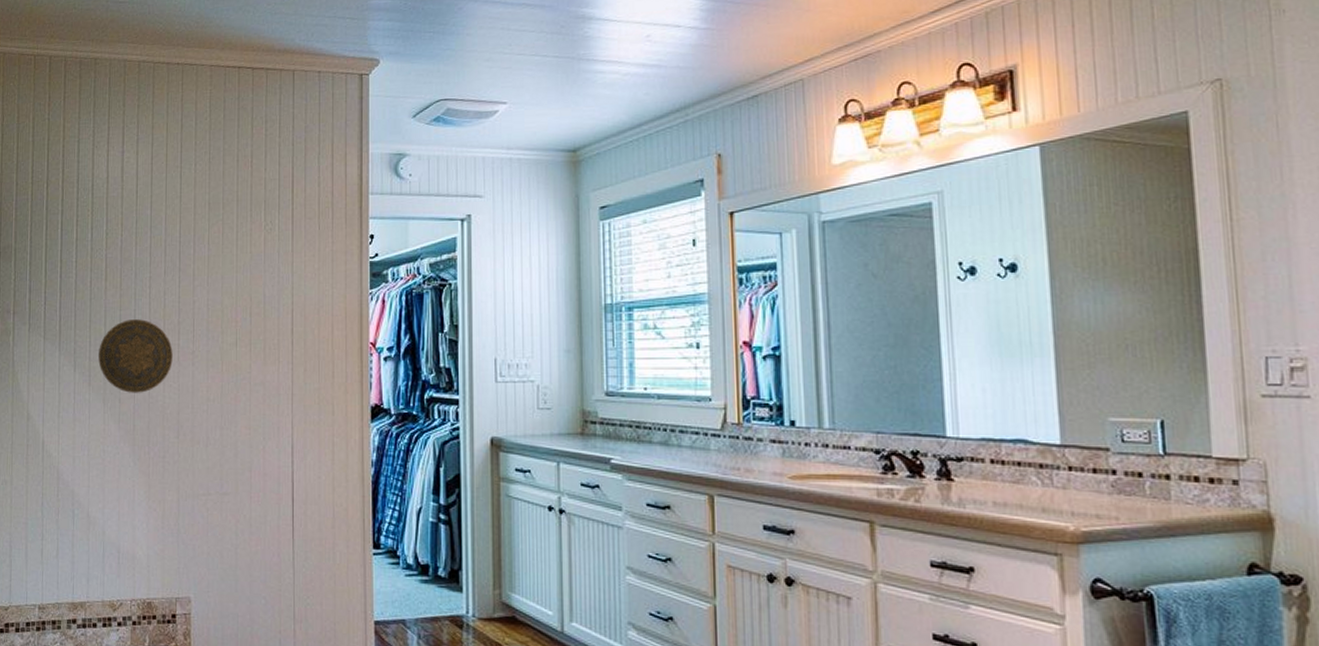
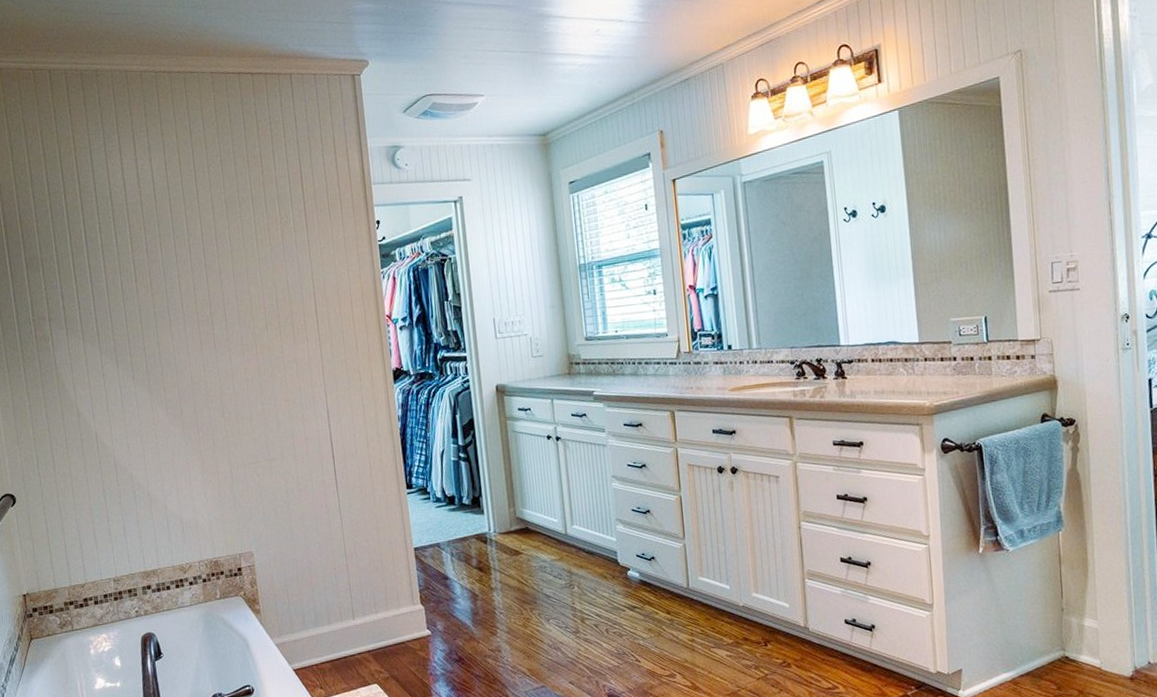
decorative plate: present [98,319,173,393] -> none [138,314,210,382]

